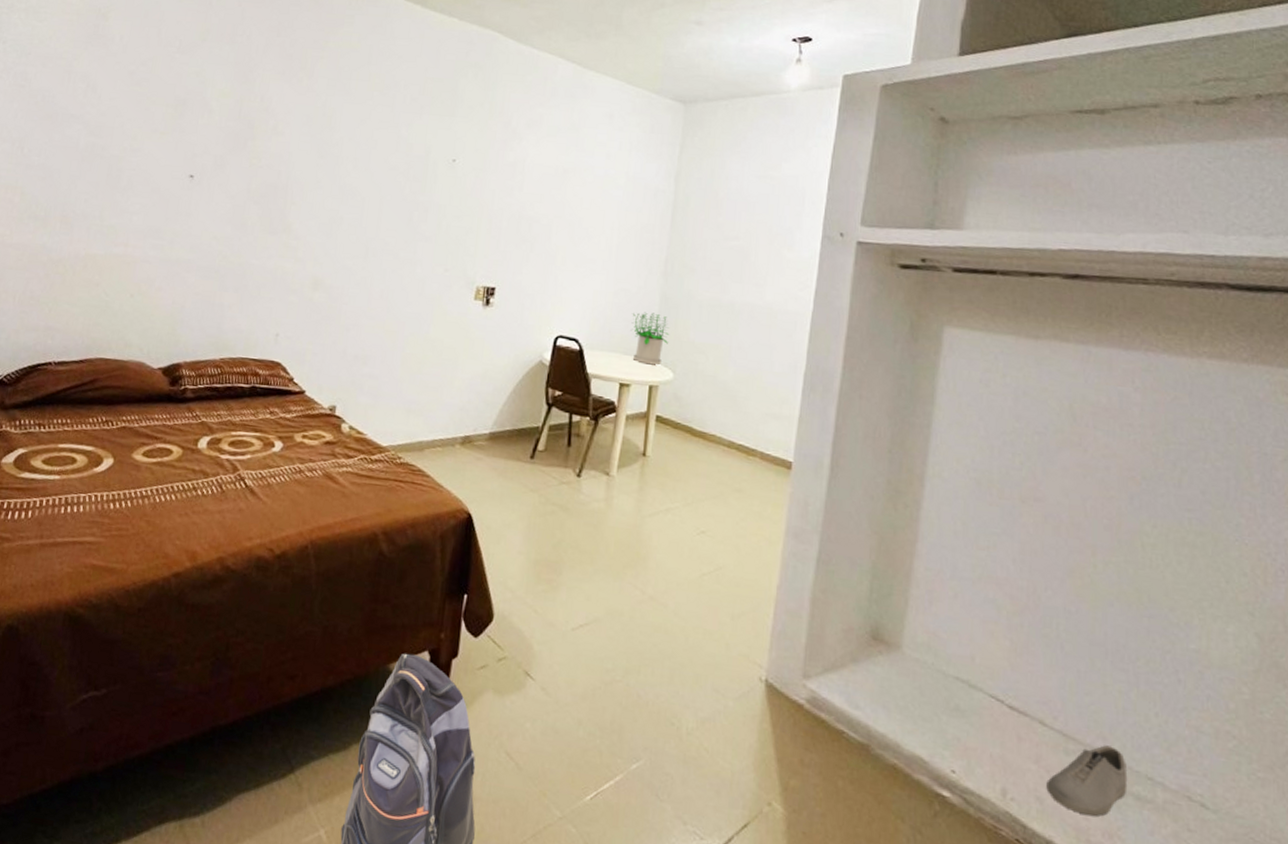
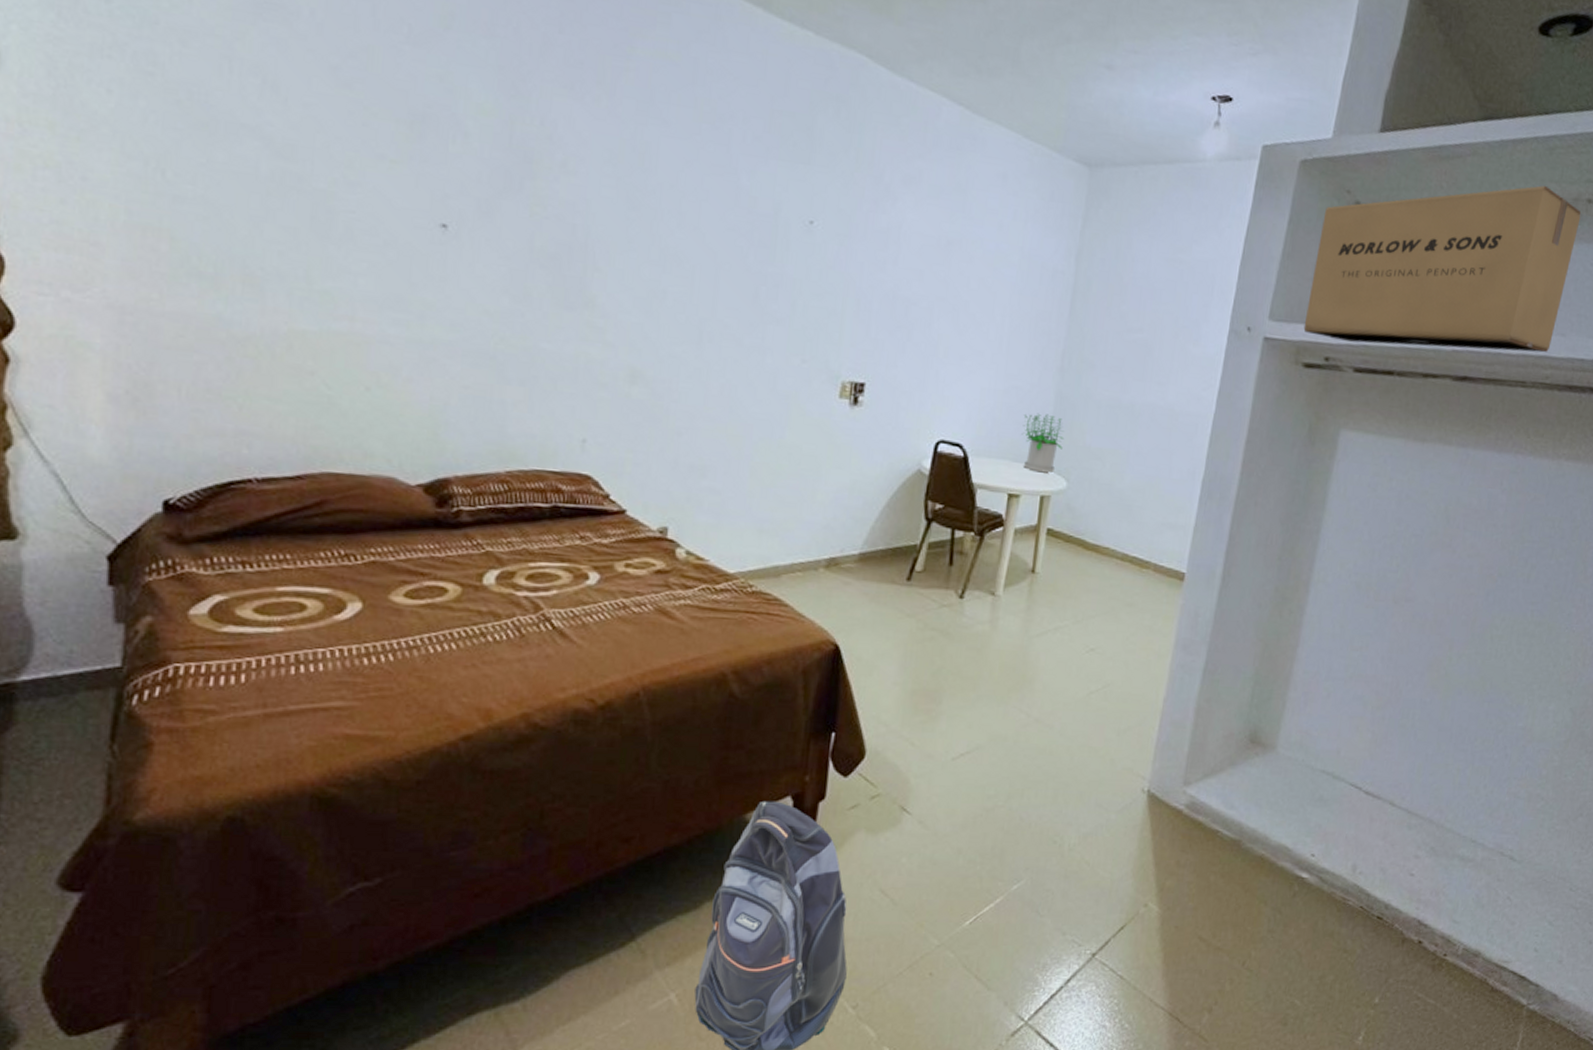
box: none [897,91,1189,250] -> present [1303,185,1582,353]
shoe: present [1046,745,1128,817] -> none [1389,817,1457,878]

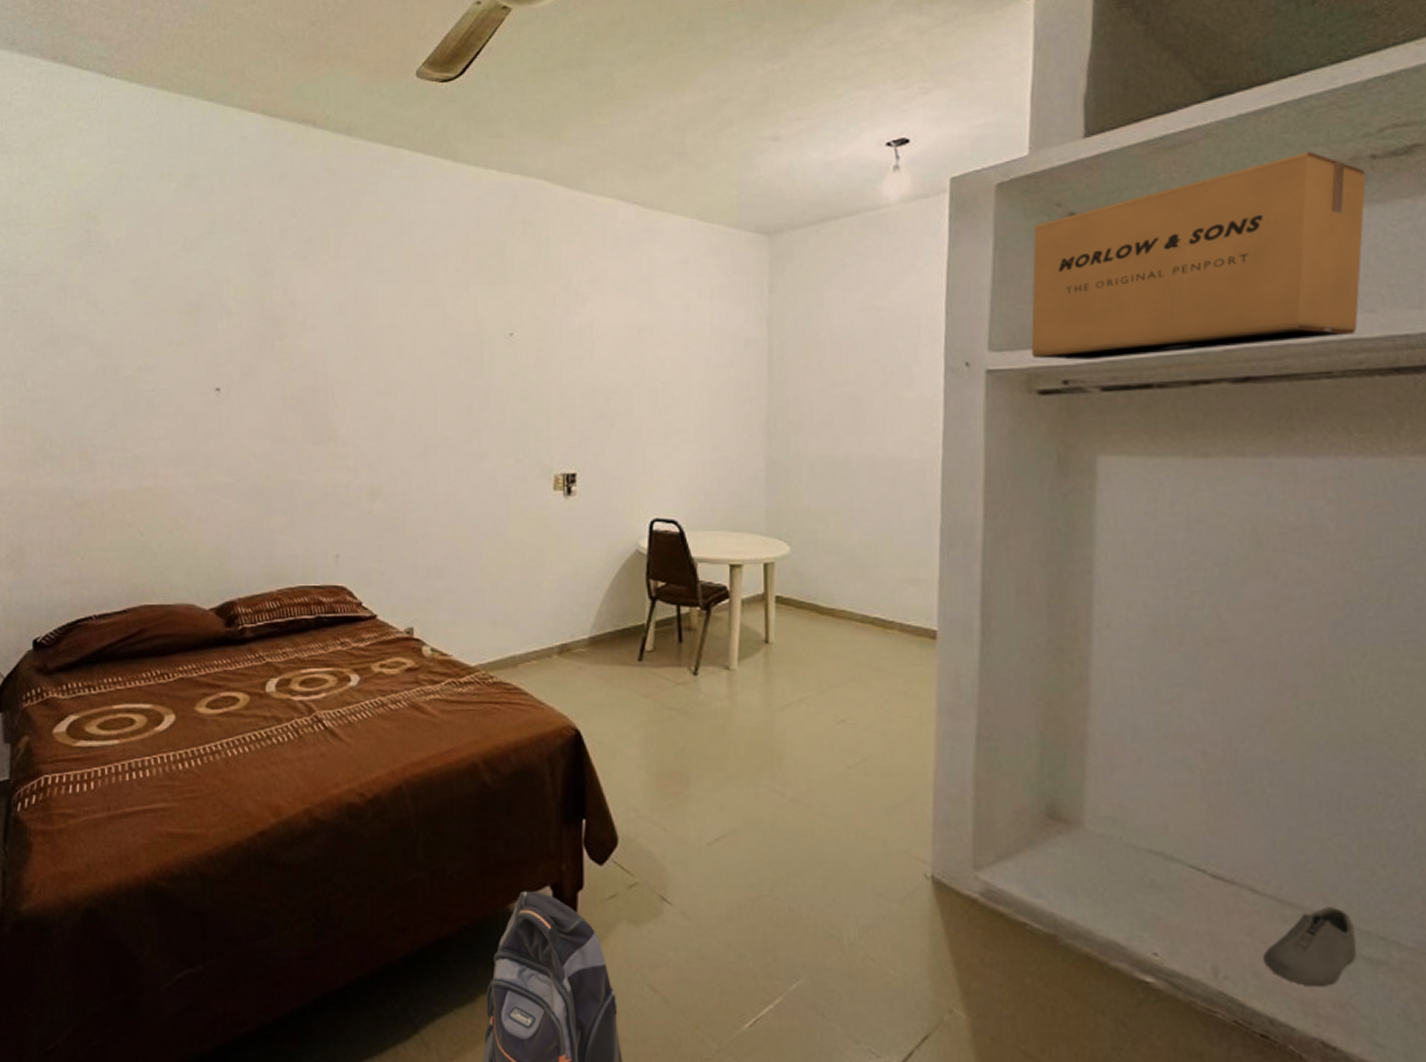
potted plant: present [1022,413,1065,474] -> none [735,480,781,540]
shoe: none [1389,817,1457,878] -> present [1263,907,1357,986]

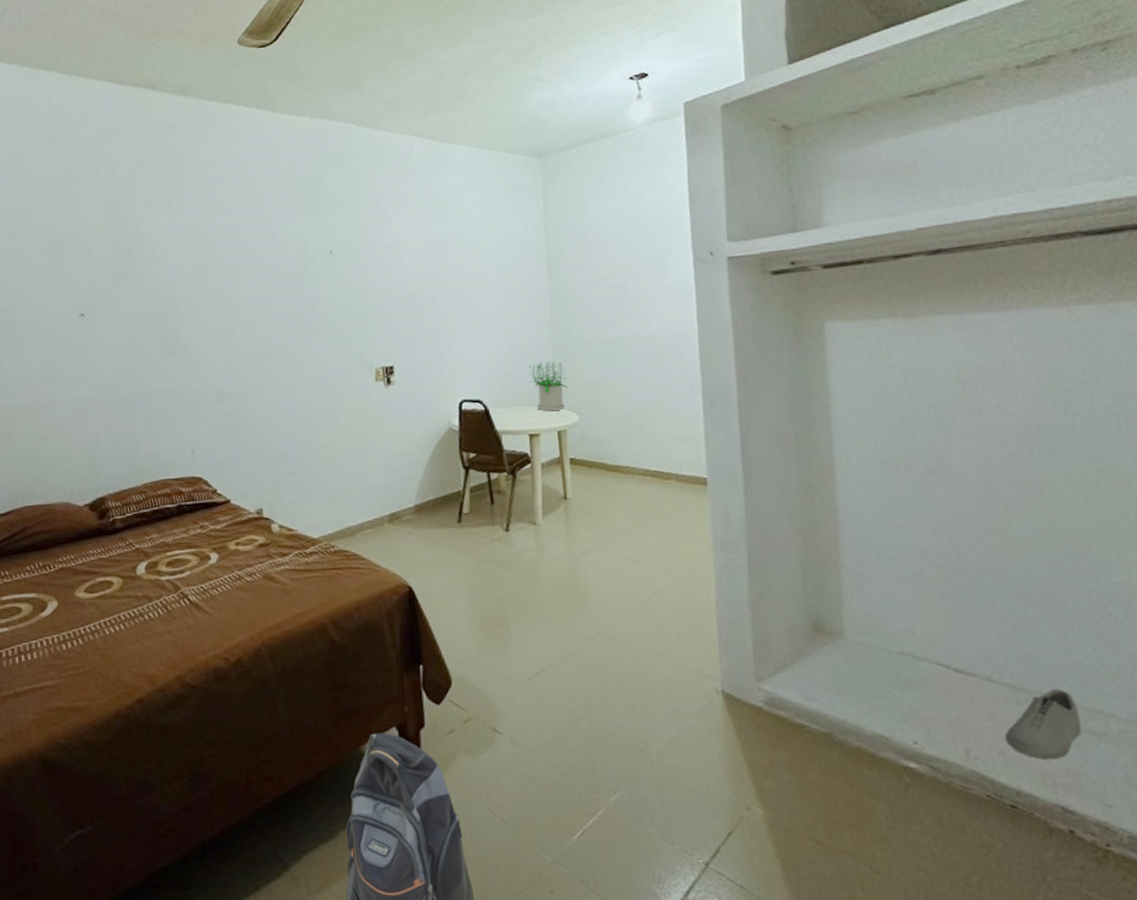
potted plant: none [735,480,781,540] -> present [528,361,568,412]
box: present [1031,151,1366,360] -> none [755,65,1022,245]

